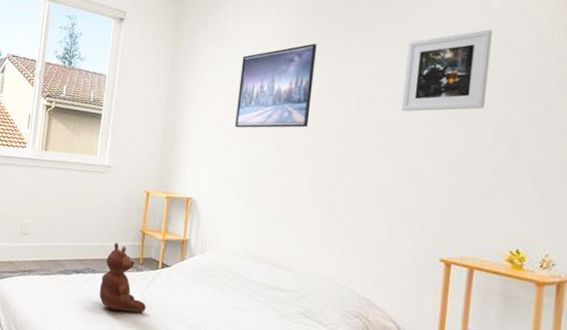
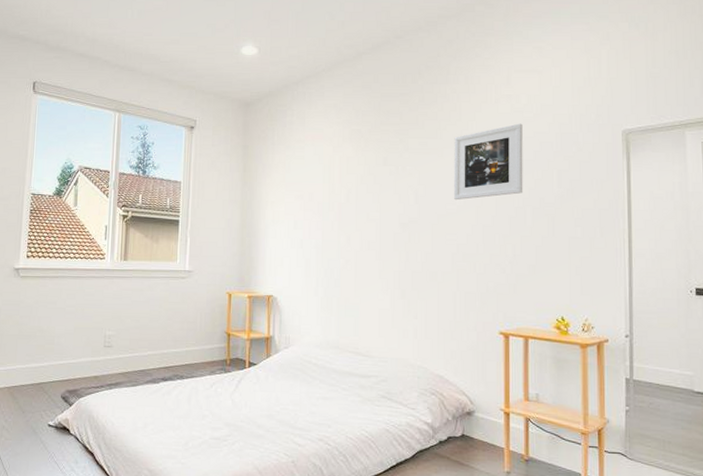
teddy bear: present [99,242,146,314] -> none [188,346,236,415]
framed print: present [235,44,317,128] -> none [308,143,375,225]

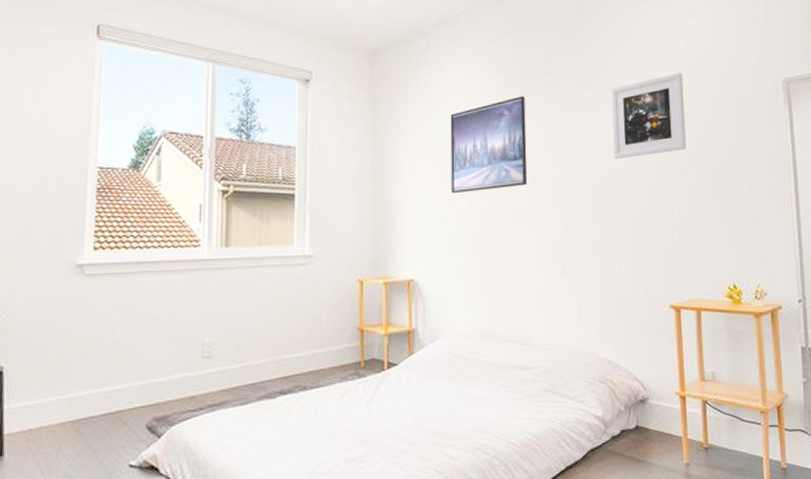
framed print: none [308,143,375,225] -> present [450,96,528,194]

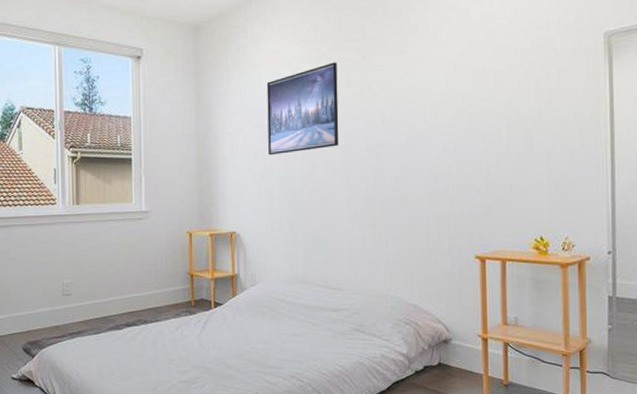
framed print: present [611,72,687,160] -> none [422,31,498,120]

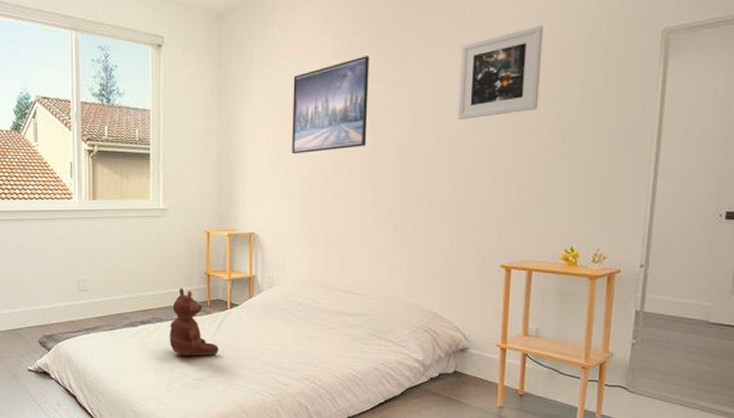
teddy bear: none [154,289,204,358] -> present [169,288,218,357]
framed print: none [422,31,498,120] -> present [458,25,543,121]

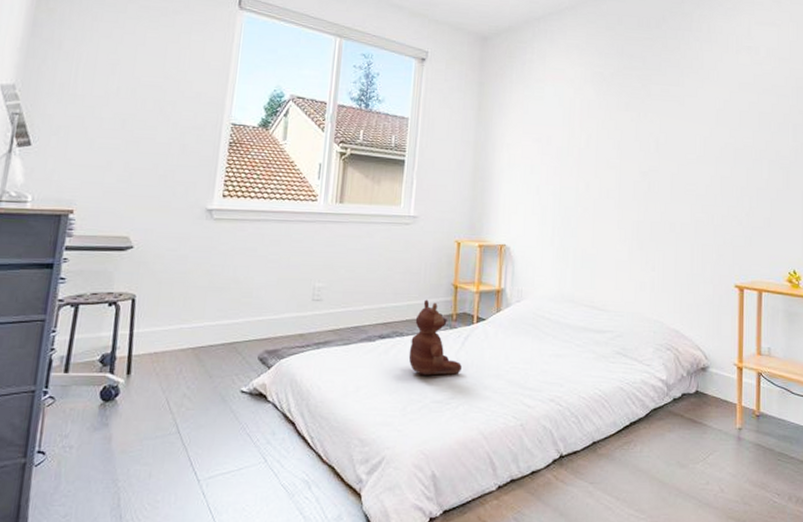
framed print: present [292,56,369,154] -> none [545,86,618,171]
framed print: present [458,25,543,121] -> none [694,75,761,150]

